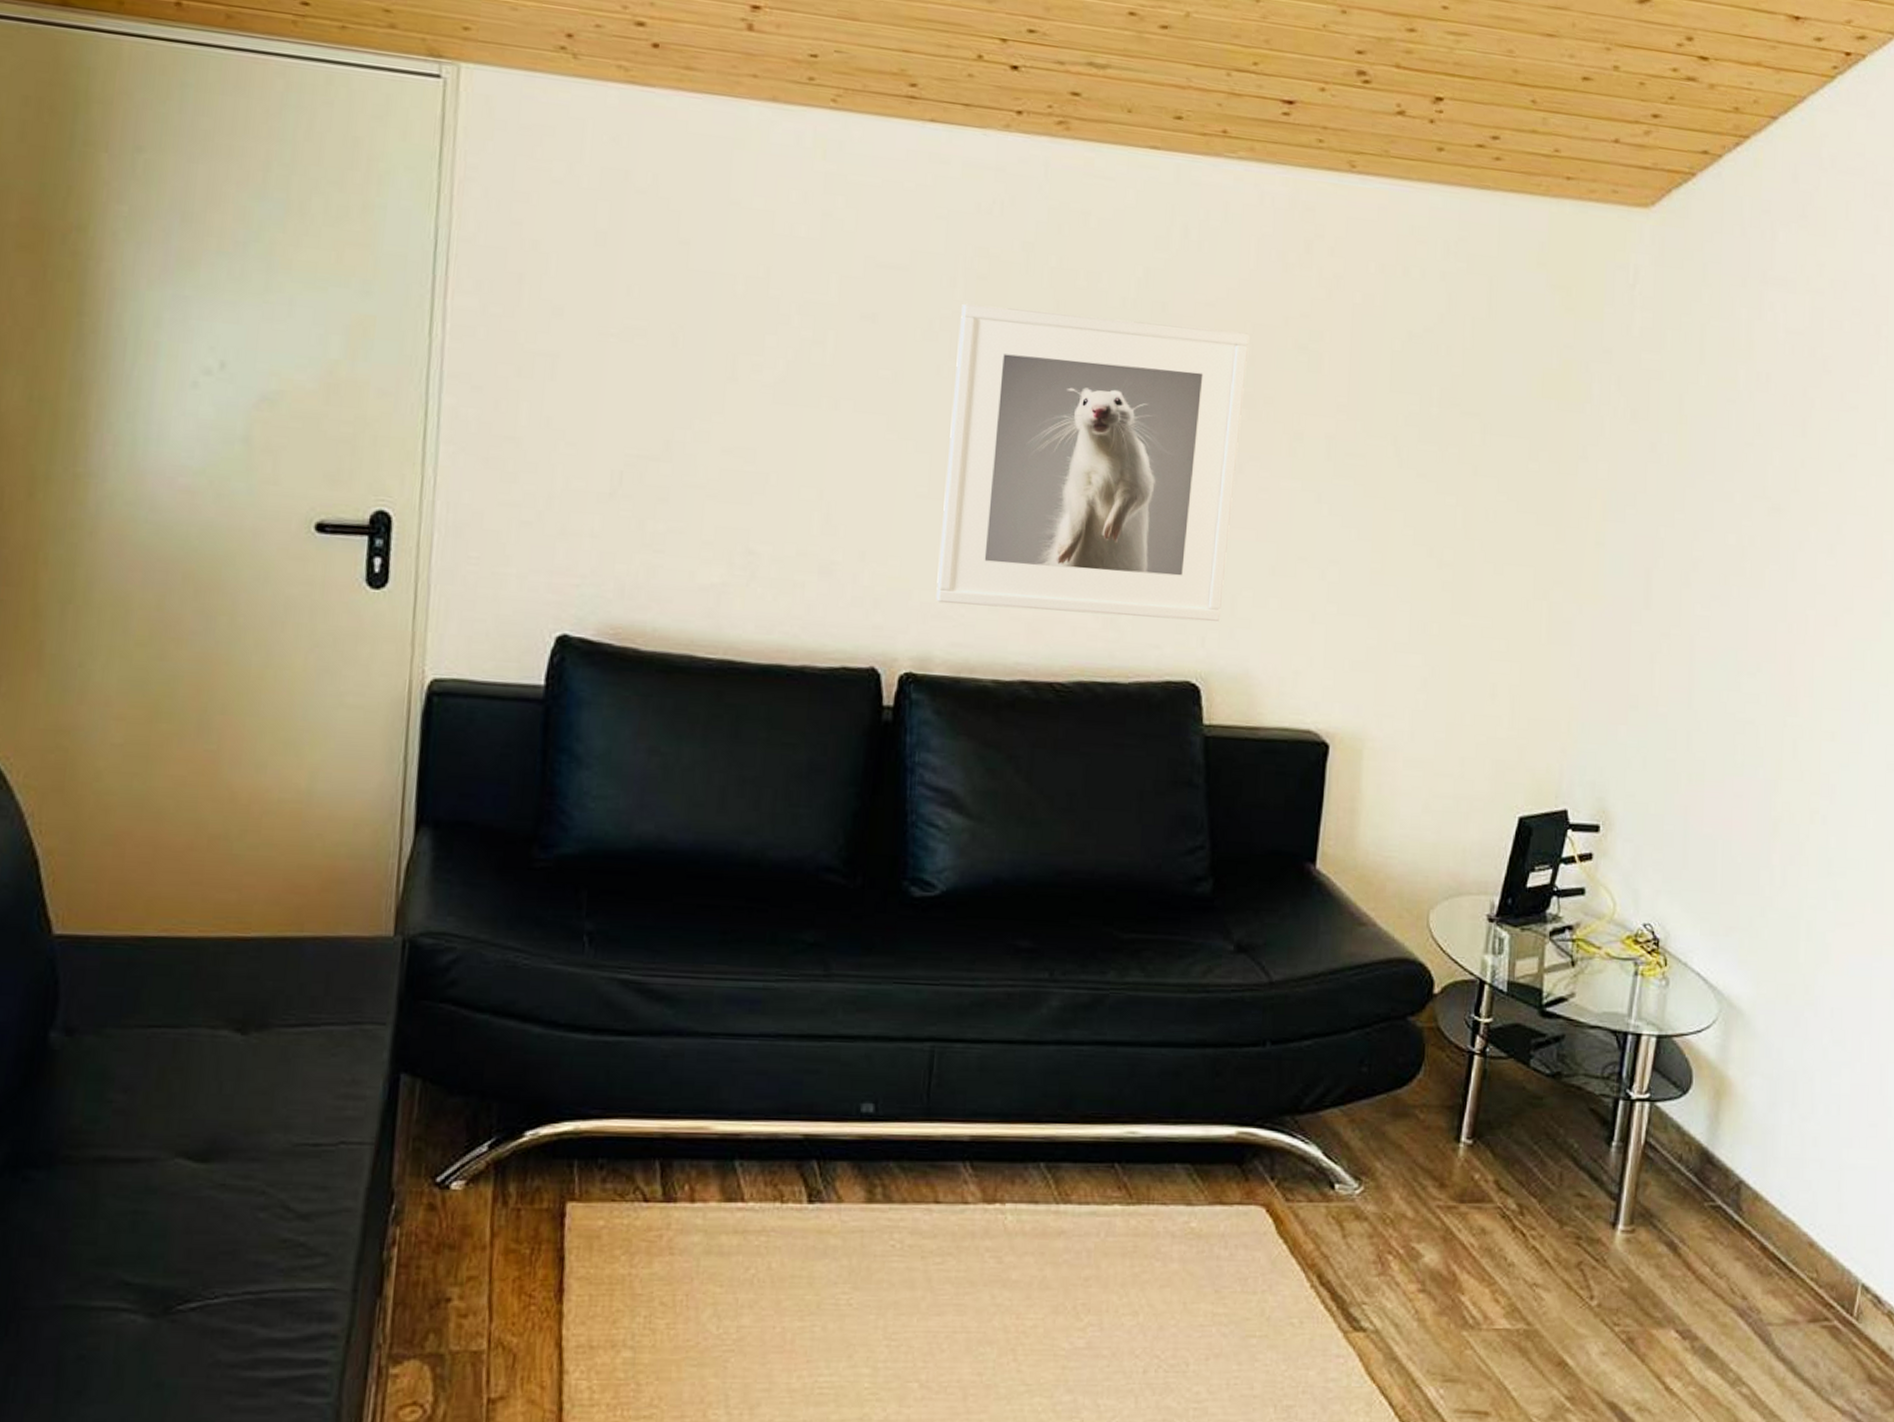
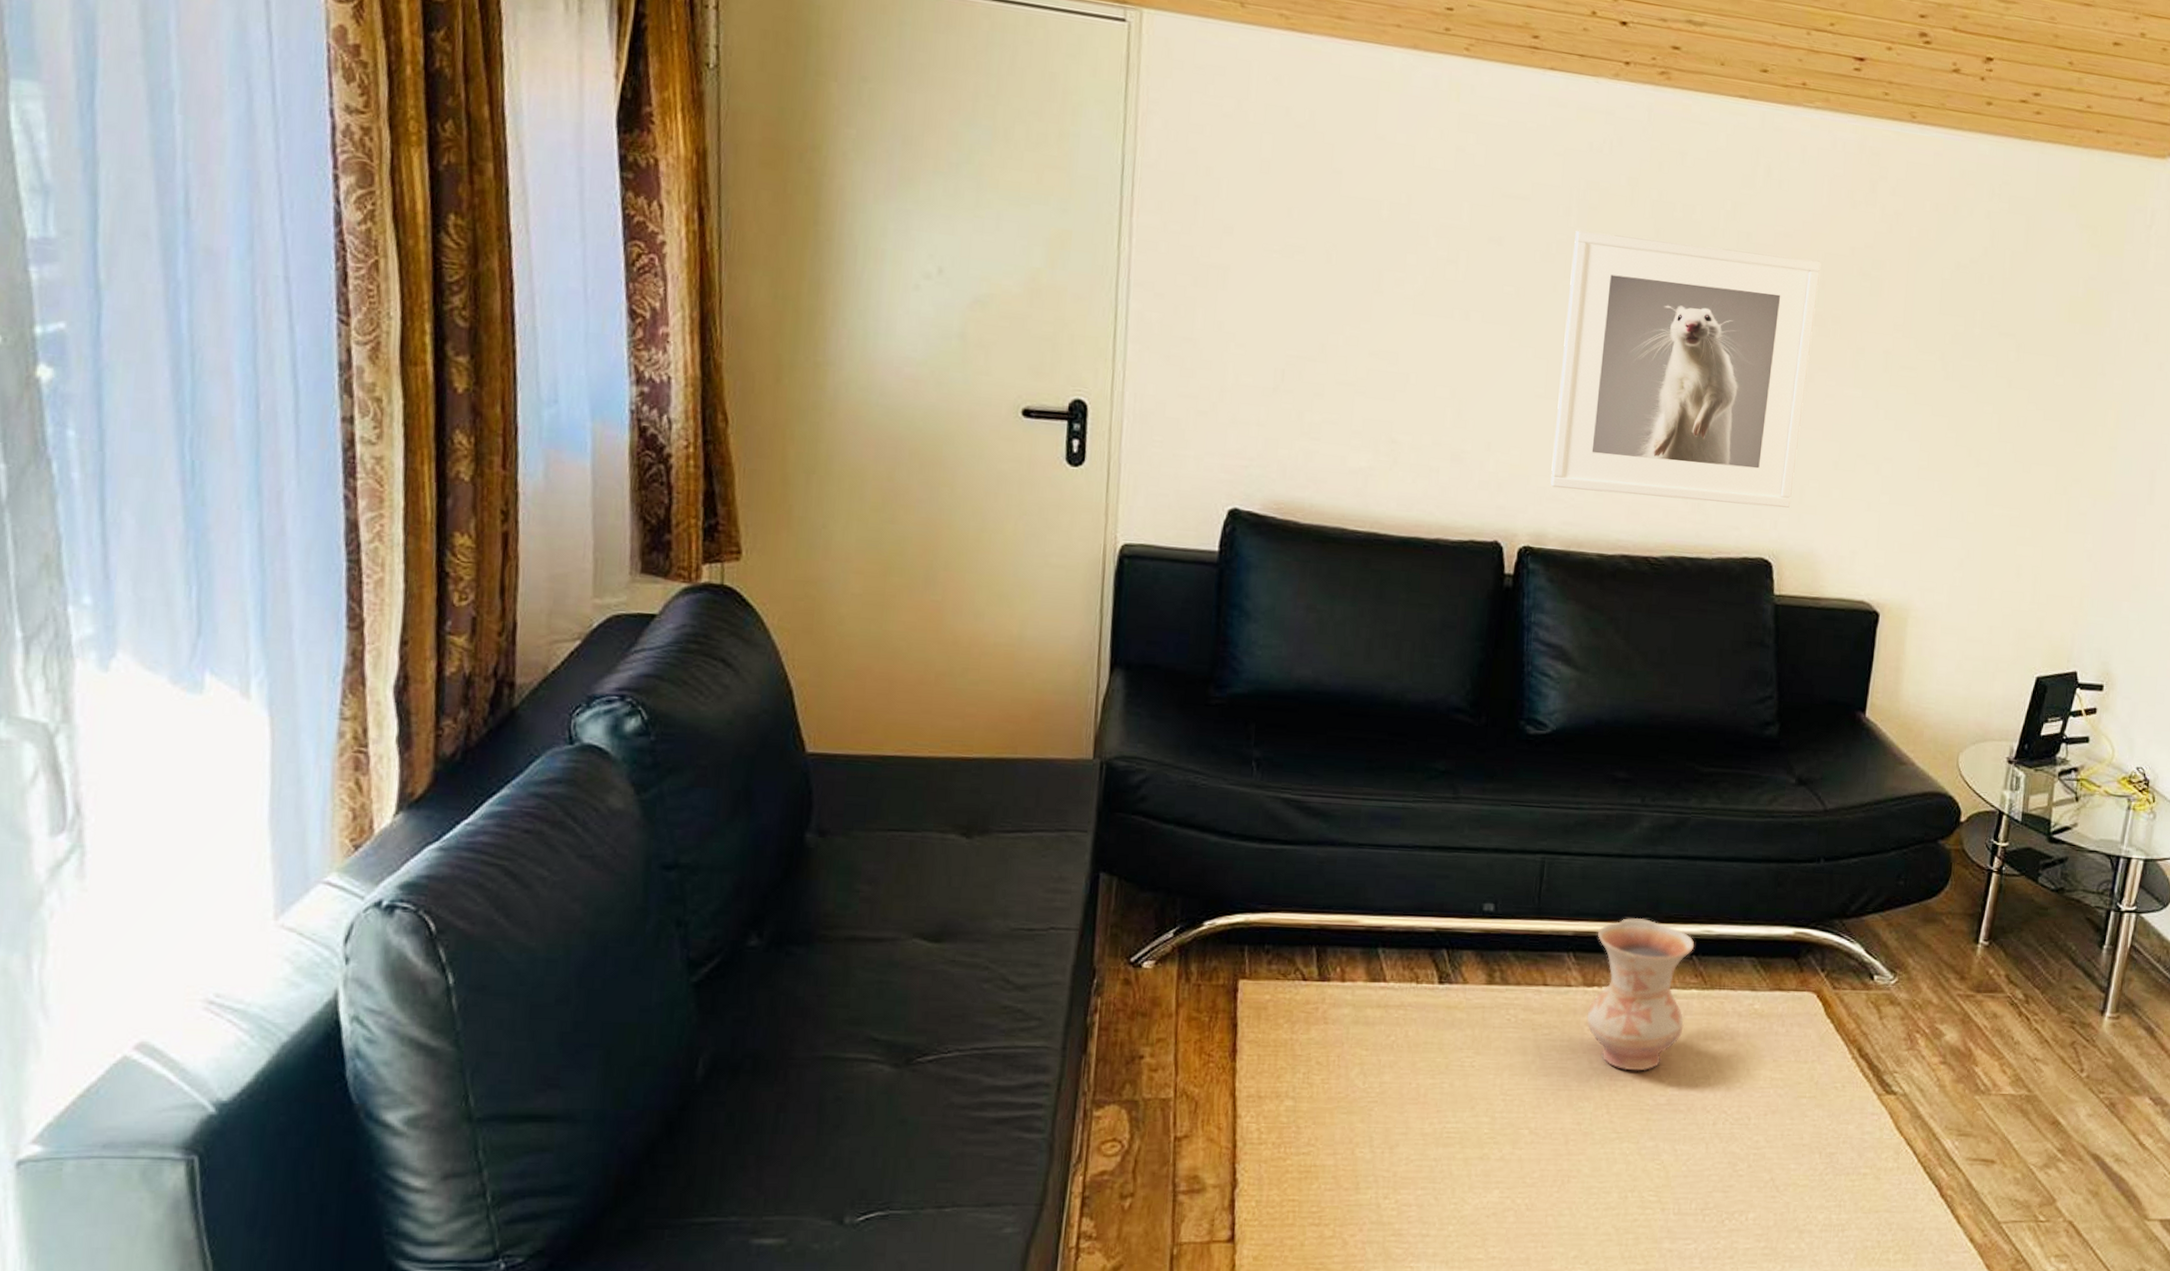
ceramic jug: none [987,1118,1117,1307] -> present [1586,918,1695,1071]

